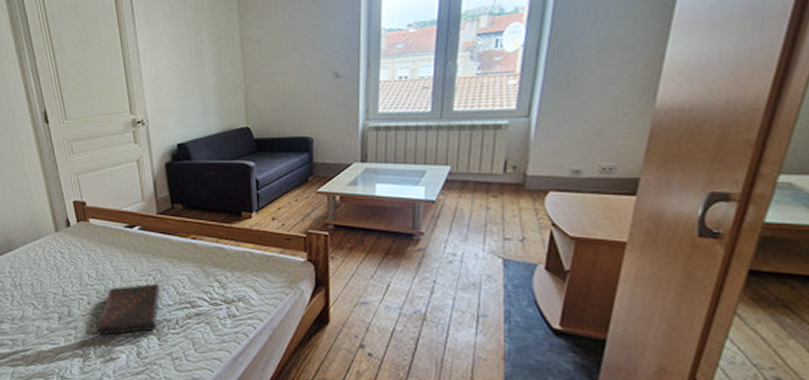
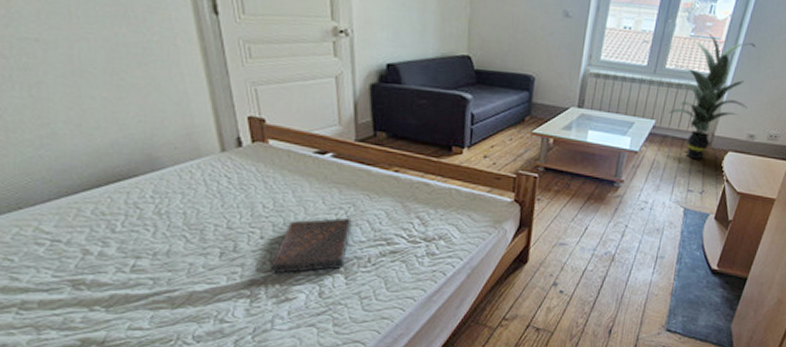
indoor plant: none [462,67,565,204] -> present [668,32,756,160]

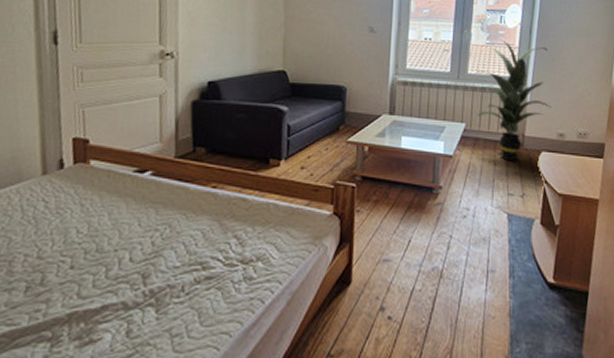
book: present [270,217,352,274] -> none [76,240,167,310]

